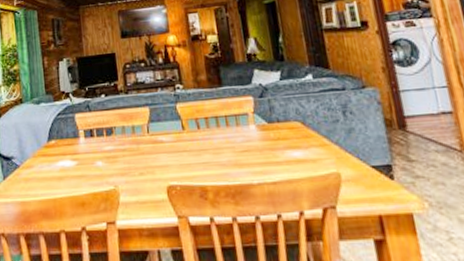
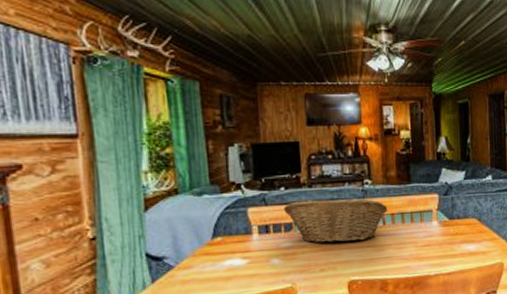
fruit basket: none [104,103,202,148] -> present [283,198,388,244]

